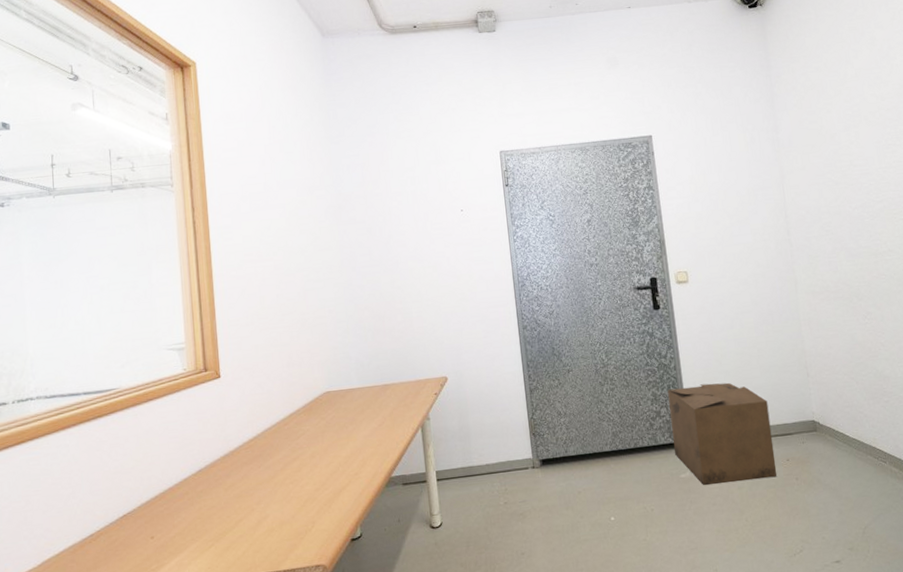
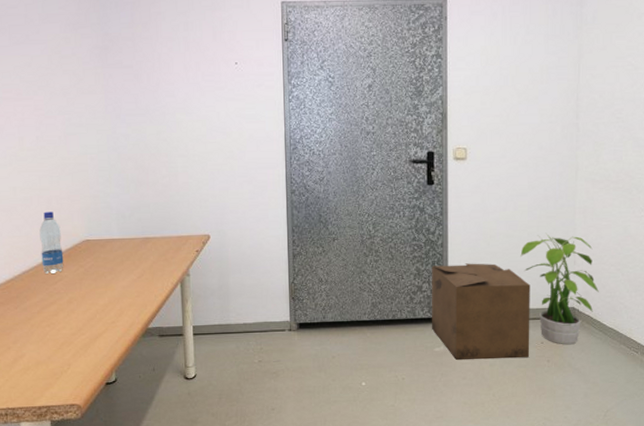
bottle: none [281,366,306,430] -> present [39,211,64,275]
potted plant: none [753,348,837,460] -> present [520,234,599,345]

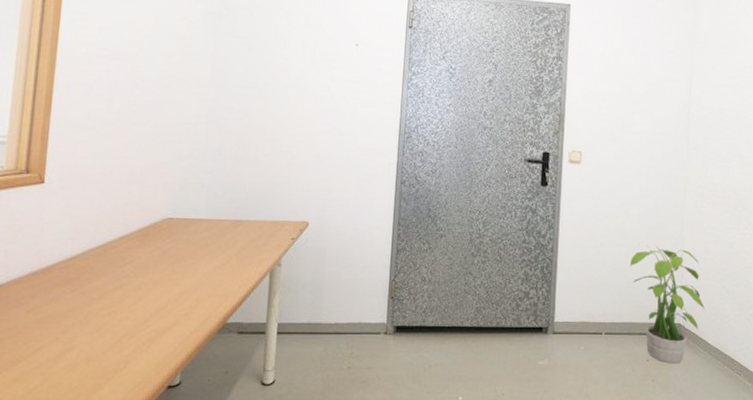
bottle: present [39,211,64,275] -> none [112,183,141,255]
cardboard box: present [431,263,530,360] -> none [536,270,638,376]

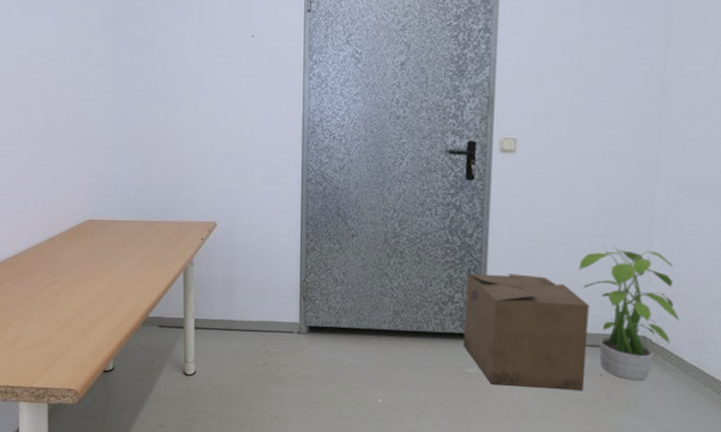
cardboard box: none [536,270,638,376] -> present [462,273,590,391]

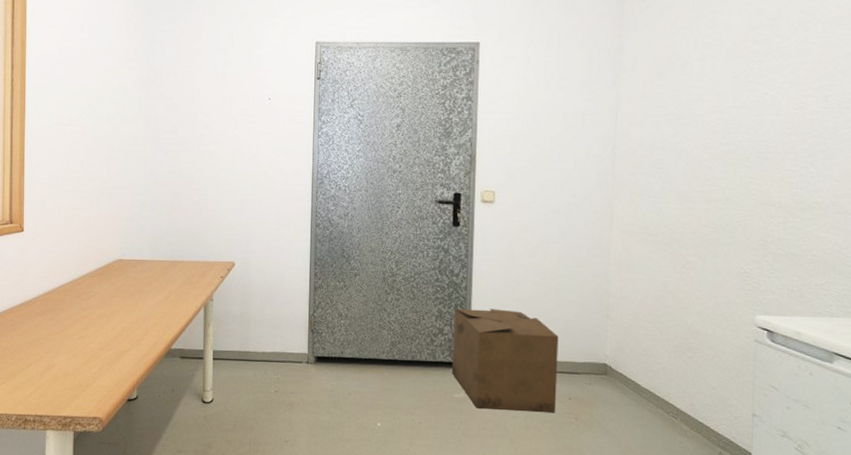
potted plant: present [578,245,680,381] -> none [548,284,634,404]

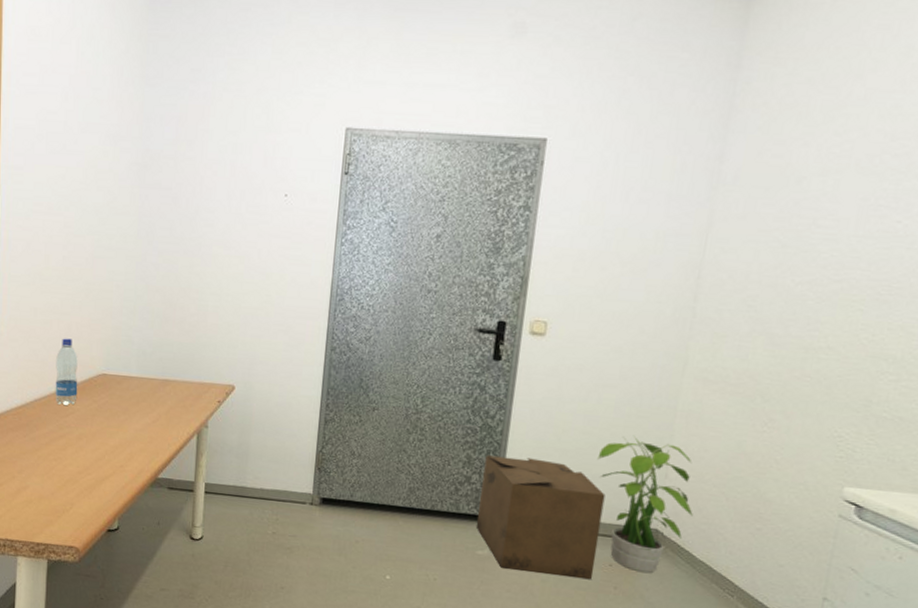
bottle: none [77,230,98,290] -> present [55,338,78,406]
potted plant: none [548,284,634,404] -> present [597,436,693,573]

